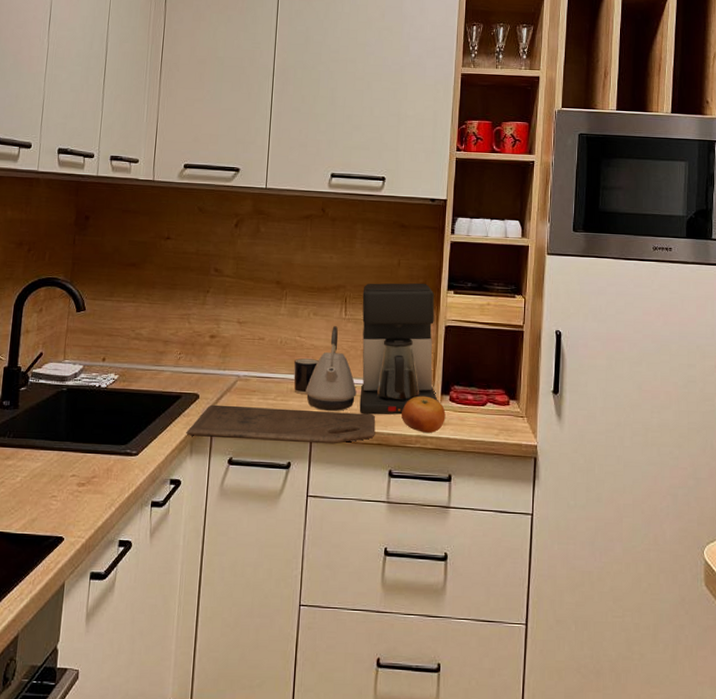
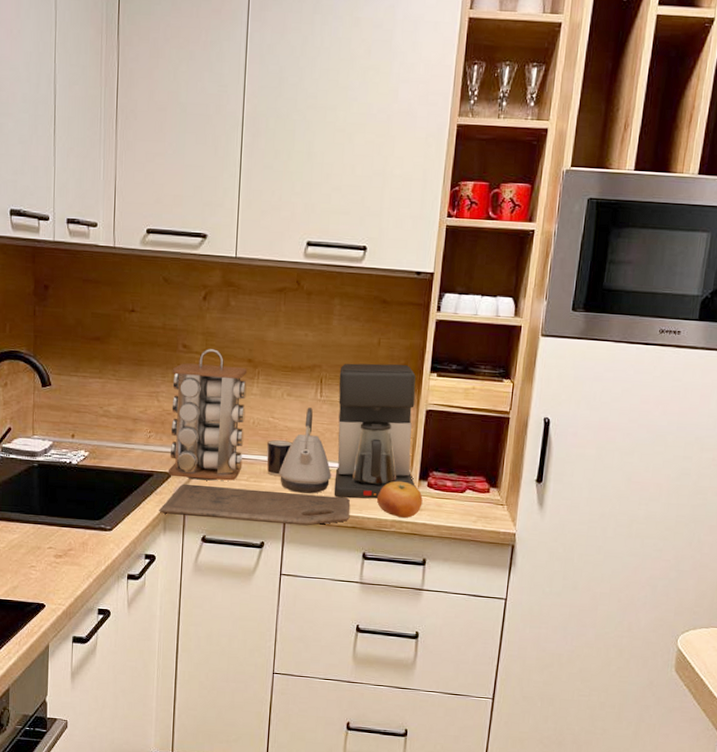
spice rack: none [197,272,276,401] -> present [169,349,248,481]

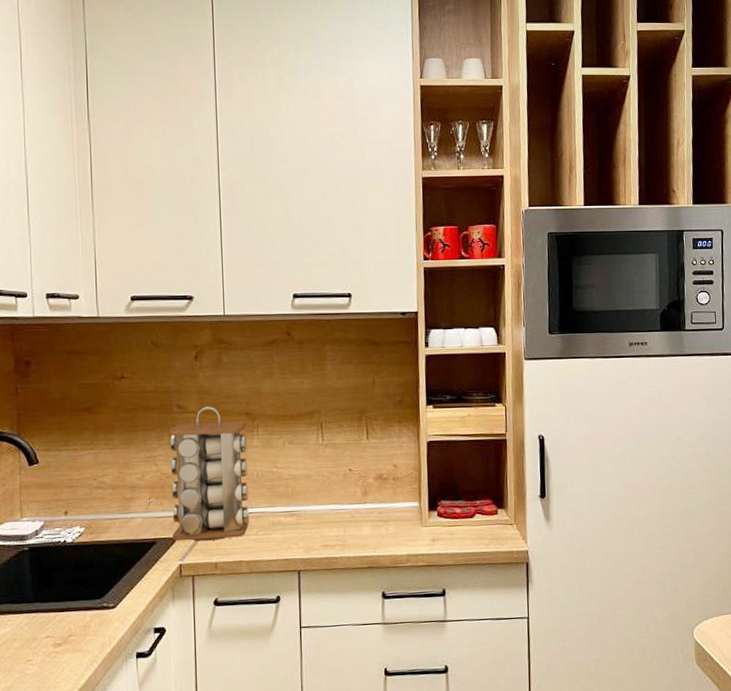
cutting board: present [159,483,350,526] -> none [165,538,365,582]
mug: present [266,440,293,476] -> none [272,489,299,526]
kettle: present [279,408,331,494] -> none [288,453,342,540]
coffee maker: present [333,363,416,499] -> none [338,400,425,540]
fruit: present [376,480,423,518] -> none [389,514,435,551]

